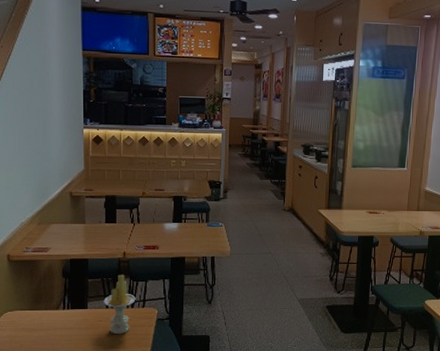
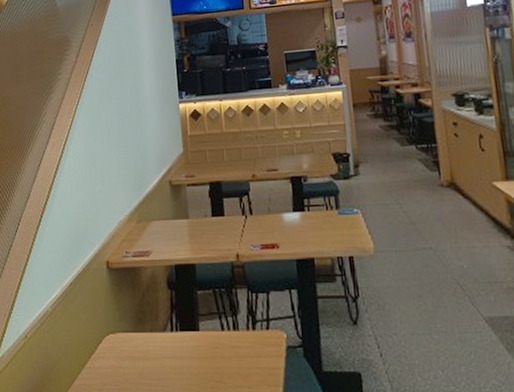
candle: present [103,275,136,335] -> none [217,284,257,368]

